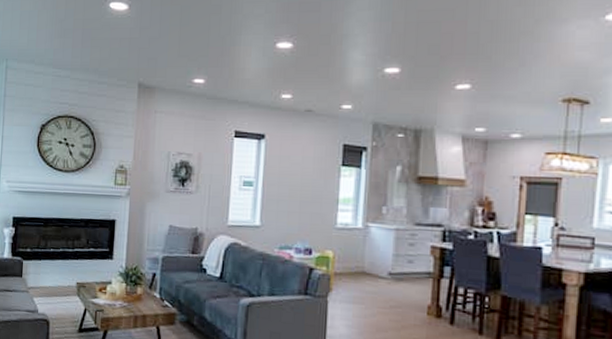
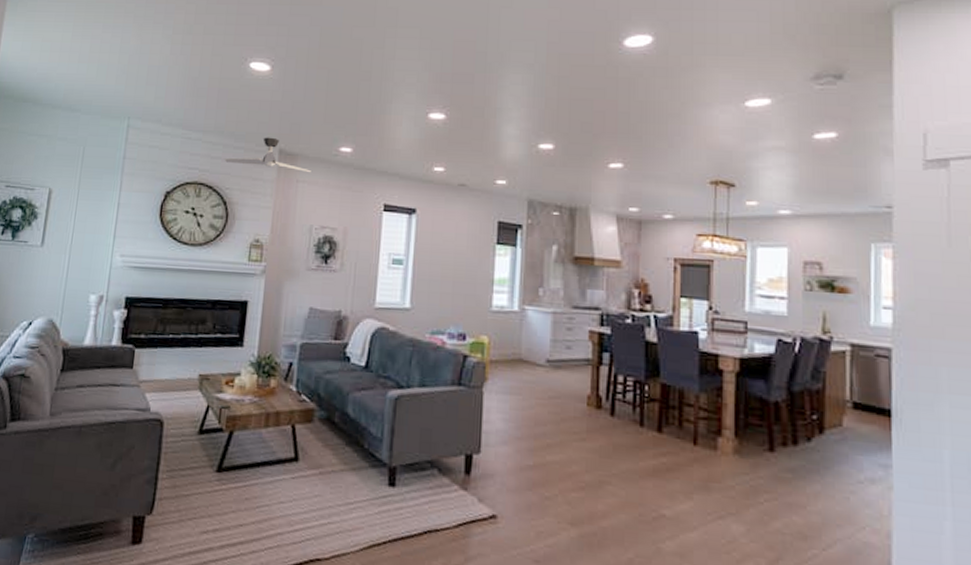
ceiling fan: none [90,72,168,103] -> present [224,137,311,172]

